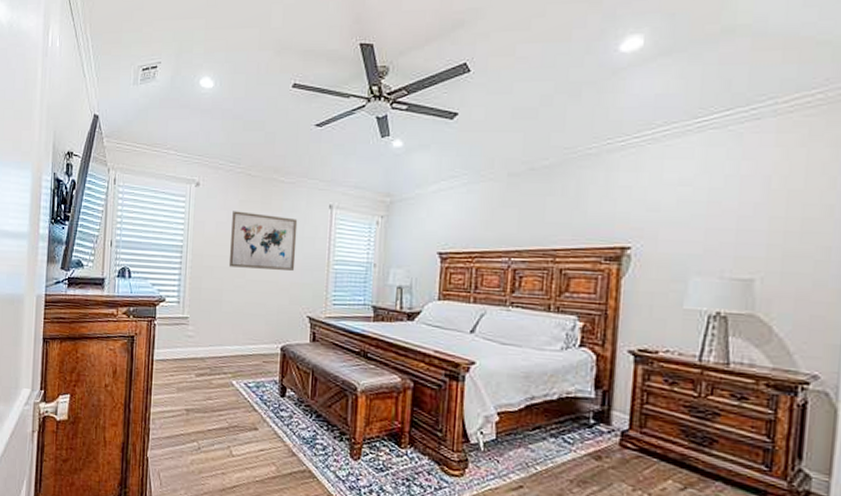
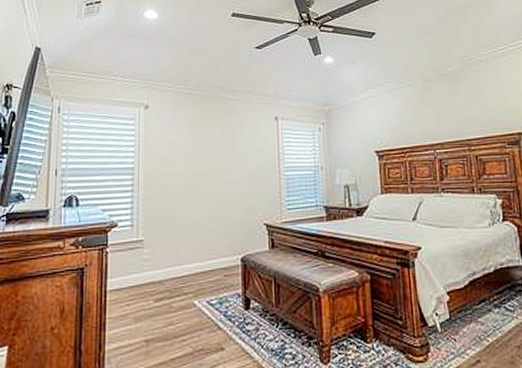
wall art: present [228,211,298,271] -> none [182,129,248,184]

